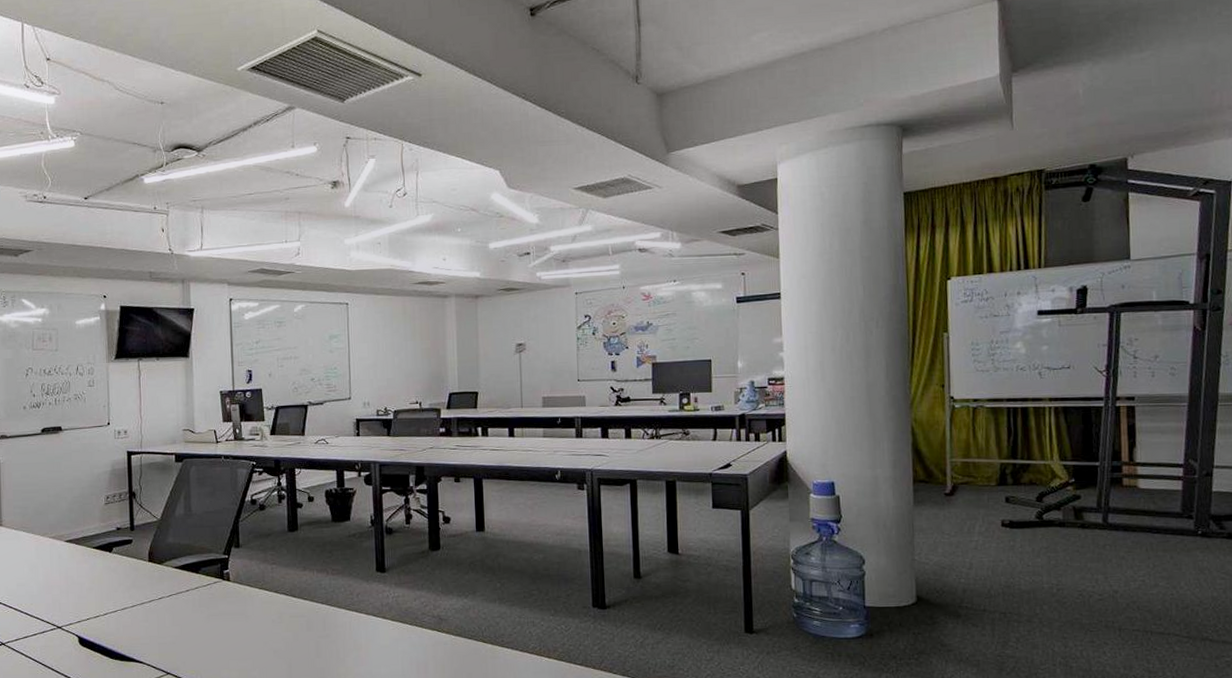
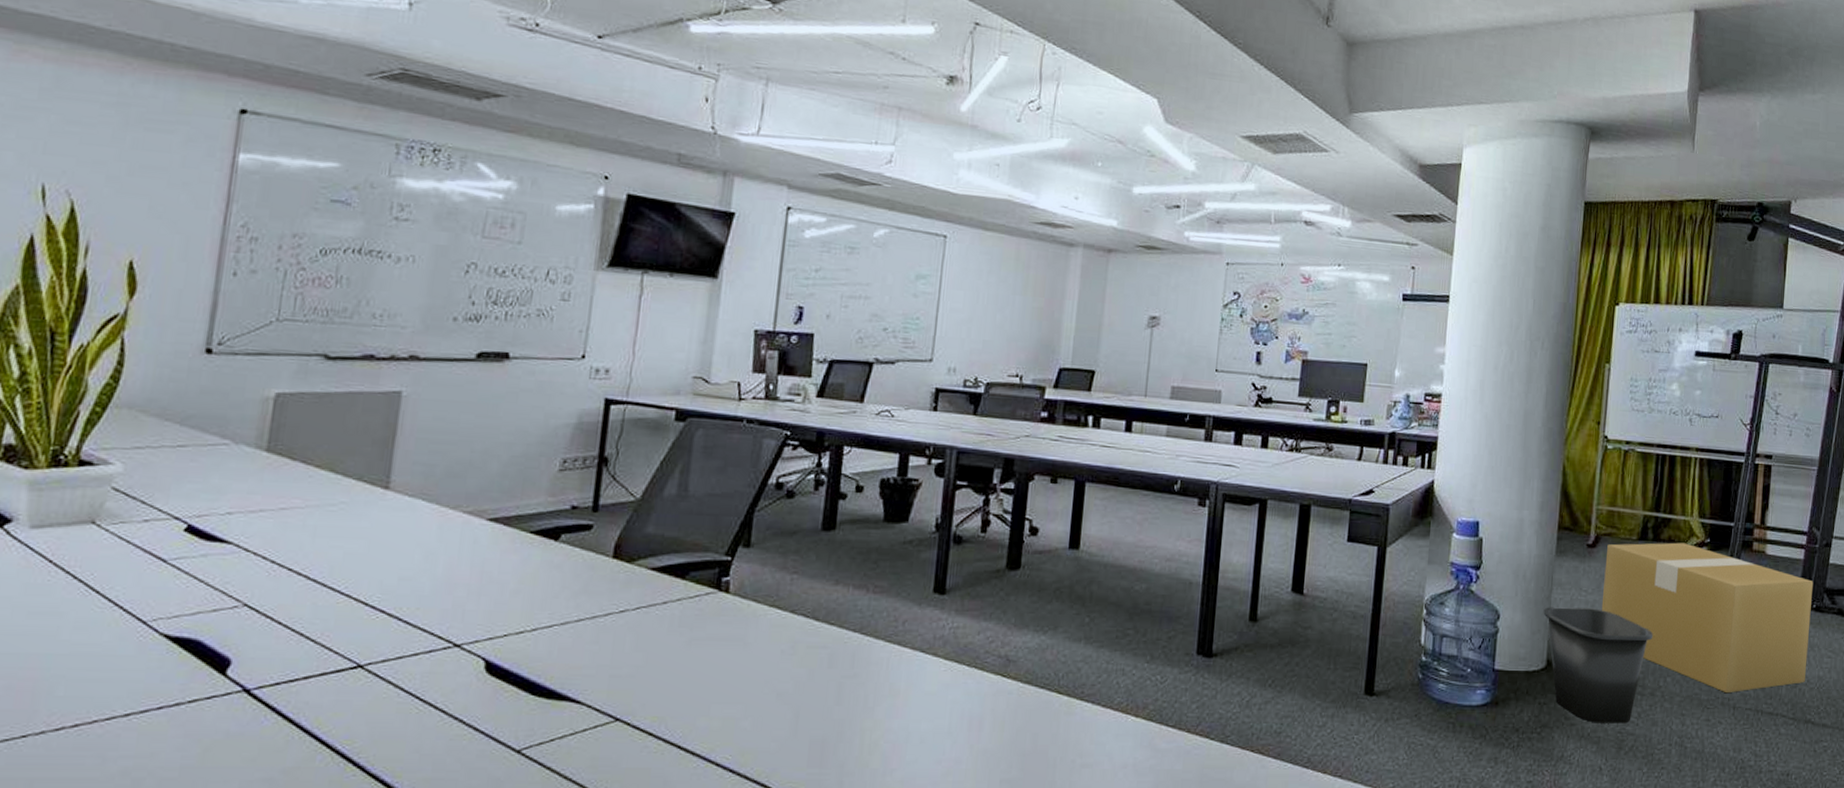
waste bin: none [908,549,1024,649] -> present [1543,607,1654,724]
cardboard box: none [965,484,1198,617] -> present [1601,542,1814,694]

